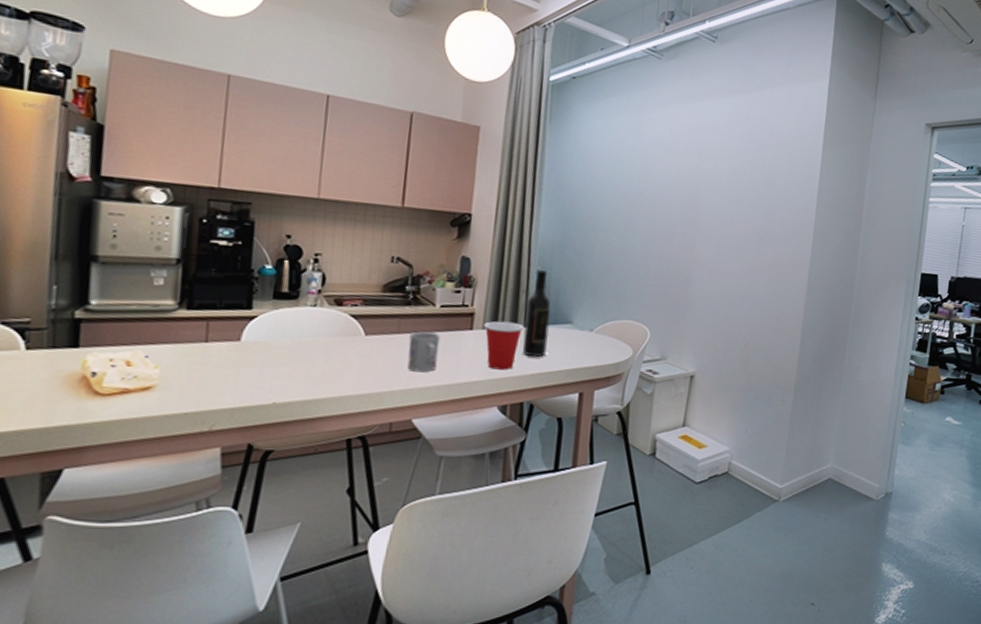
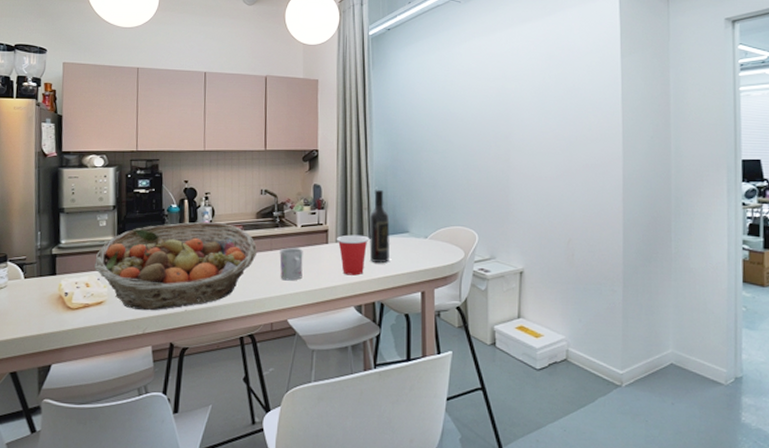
fruit basket: none [141,289,380,402] -> present [94,221,258,311]

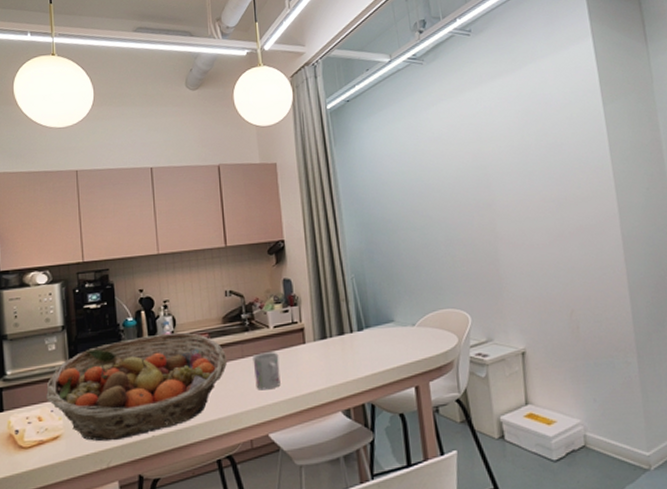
cup: present [336,235,370,276] -> none [314,330,351,377]
wine bottle: present [369,190,390,264] -> none [348,278,376,360]

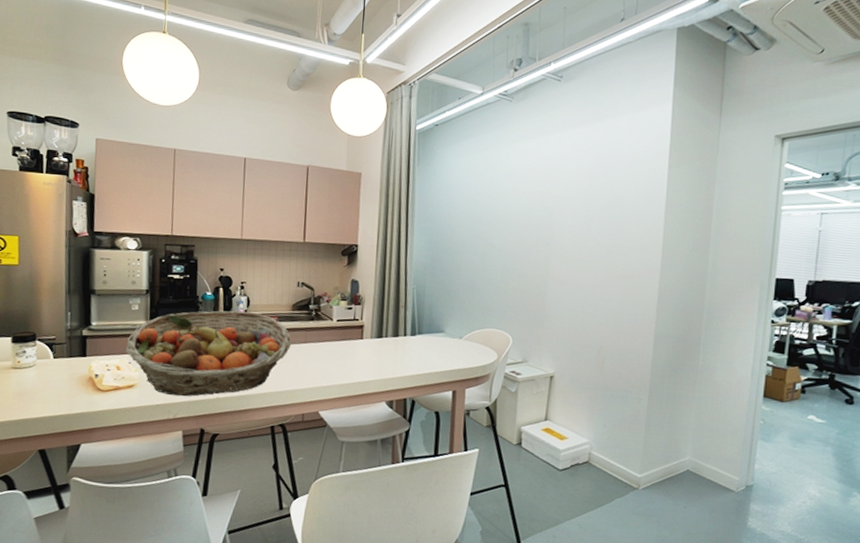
mug: present [252,352,281,390] -> none [313,341,338,374]

